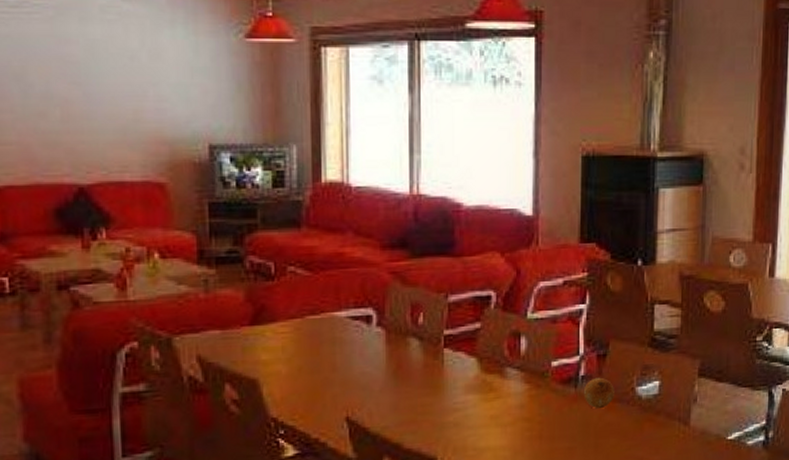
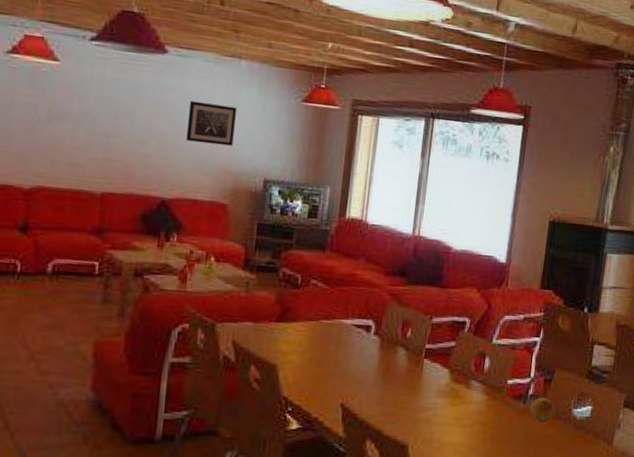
wall art: none [96,52,162,107] -> present [186,100,236,146]

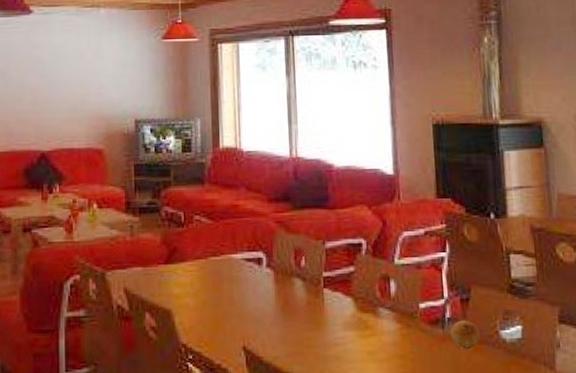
wall art: present [186,100,236,146] -> none [57,53,101,93]

